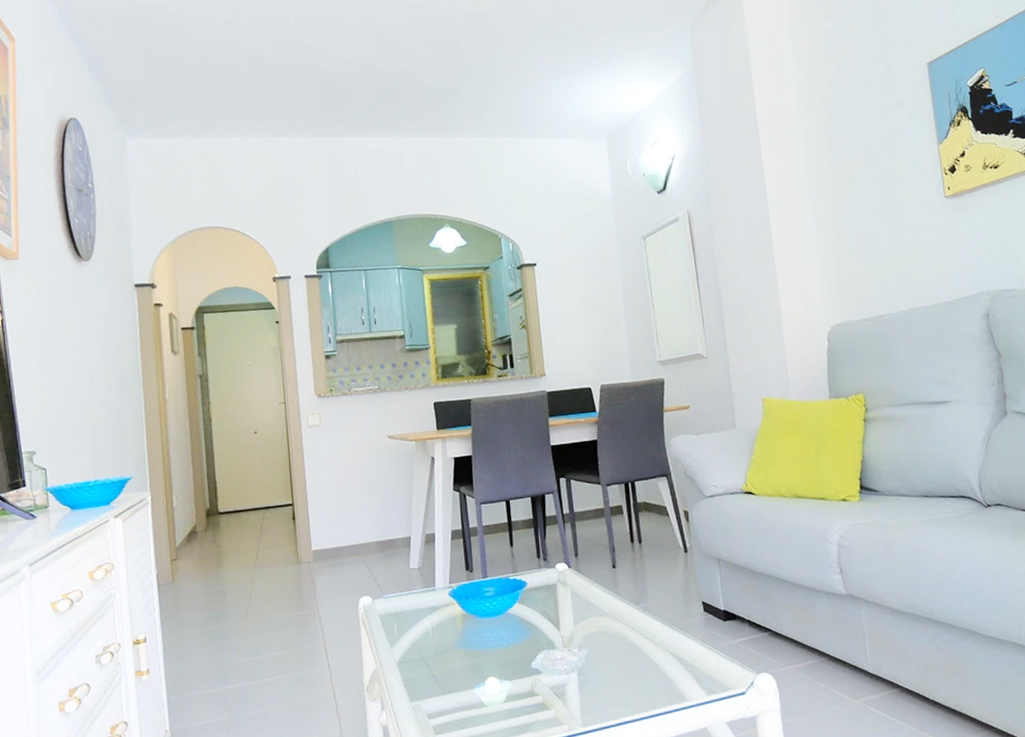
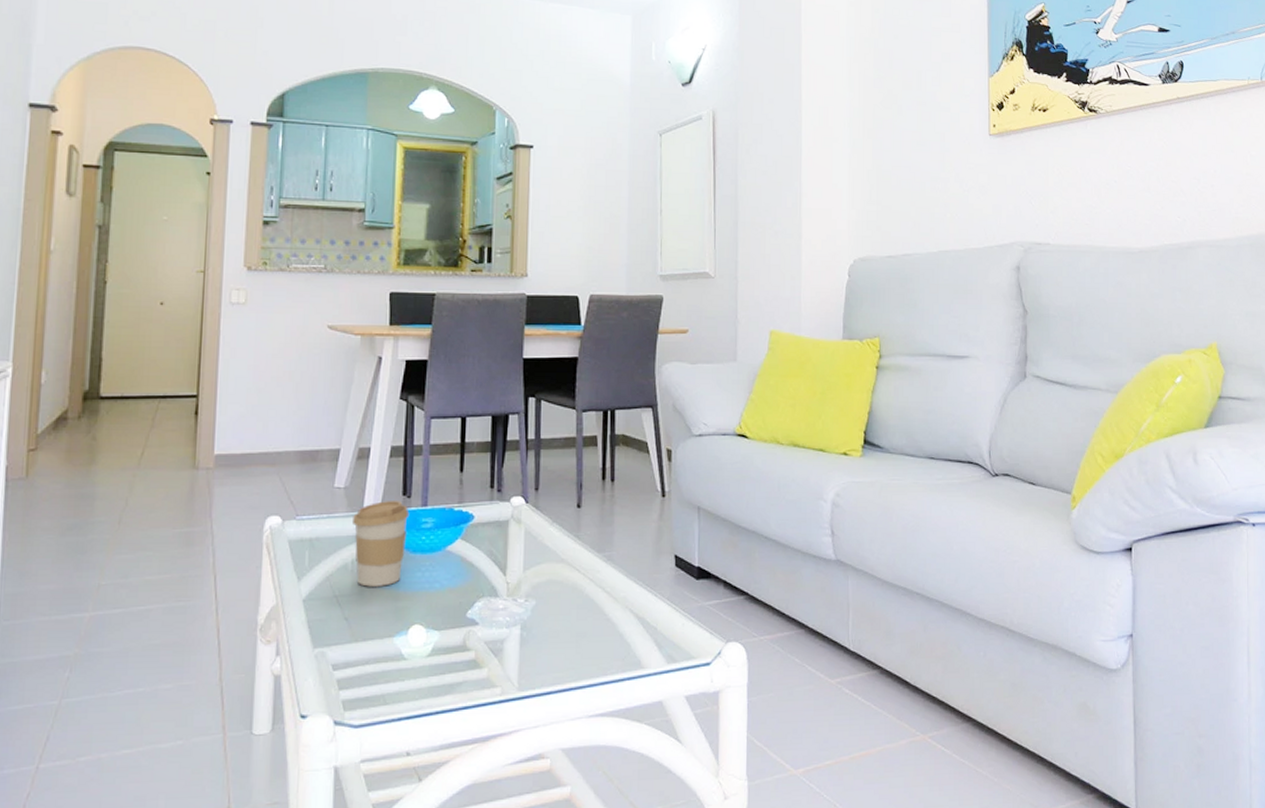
coffee cup: none [428,575,474,649] -> present [353,501,410,587]

